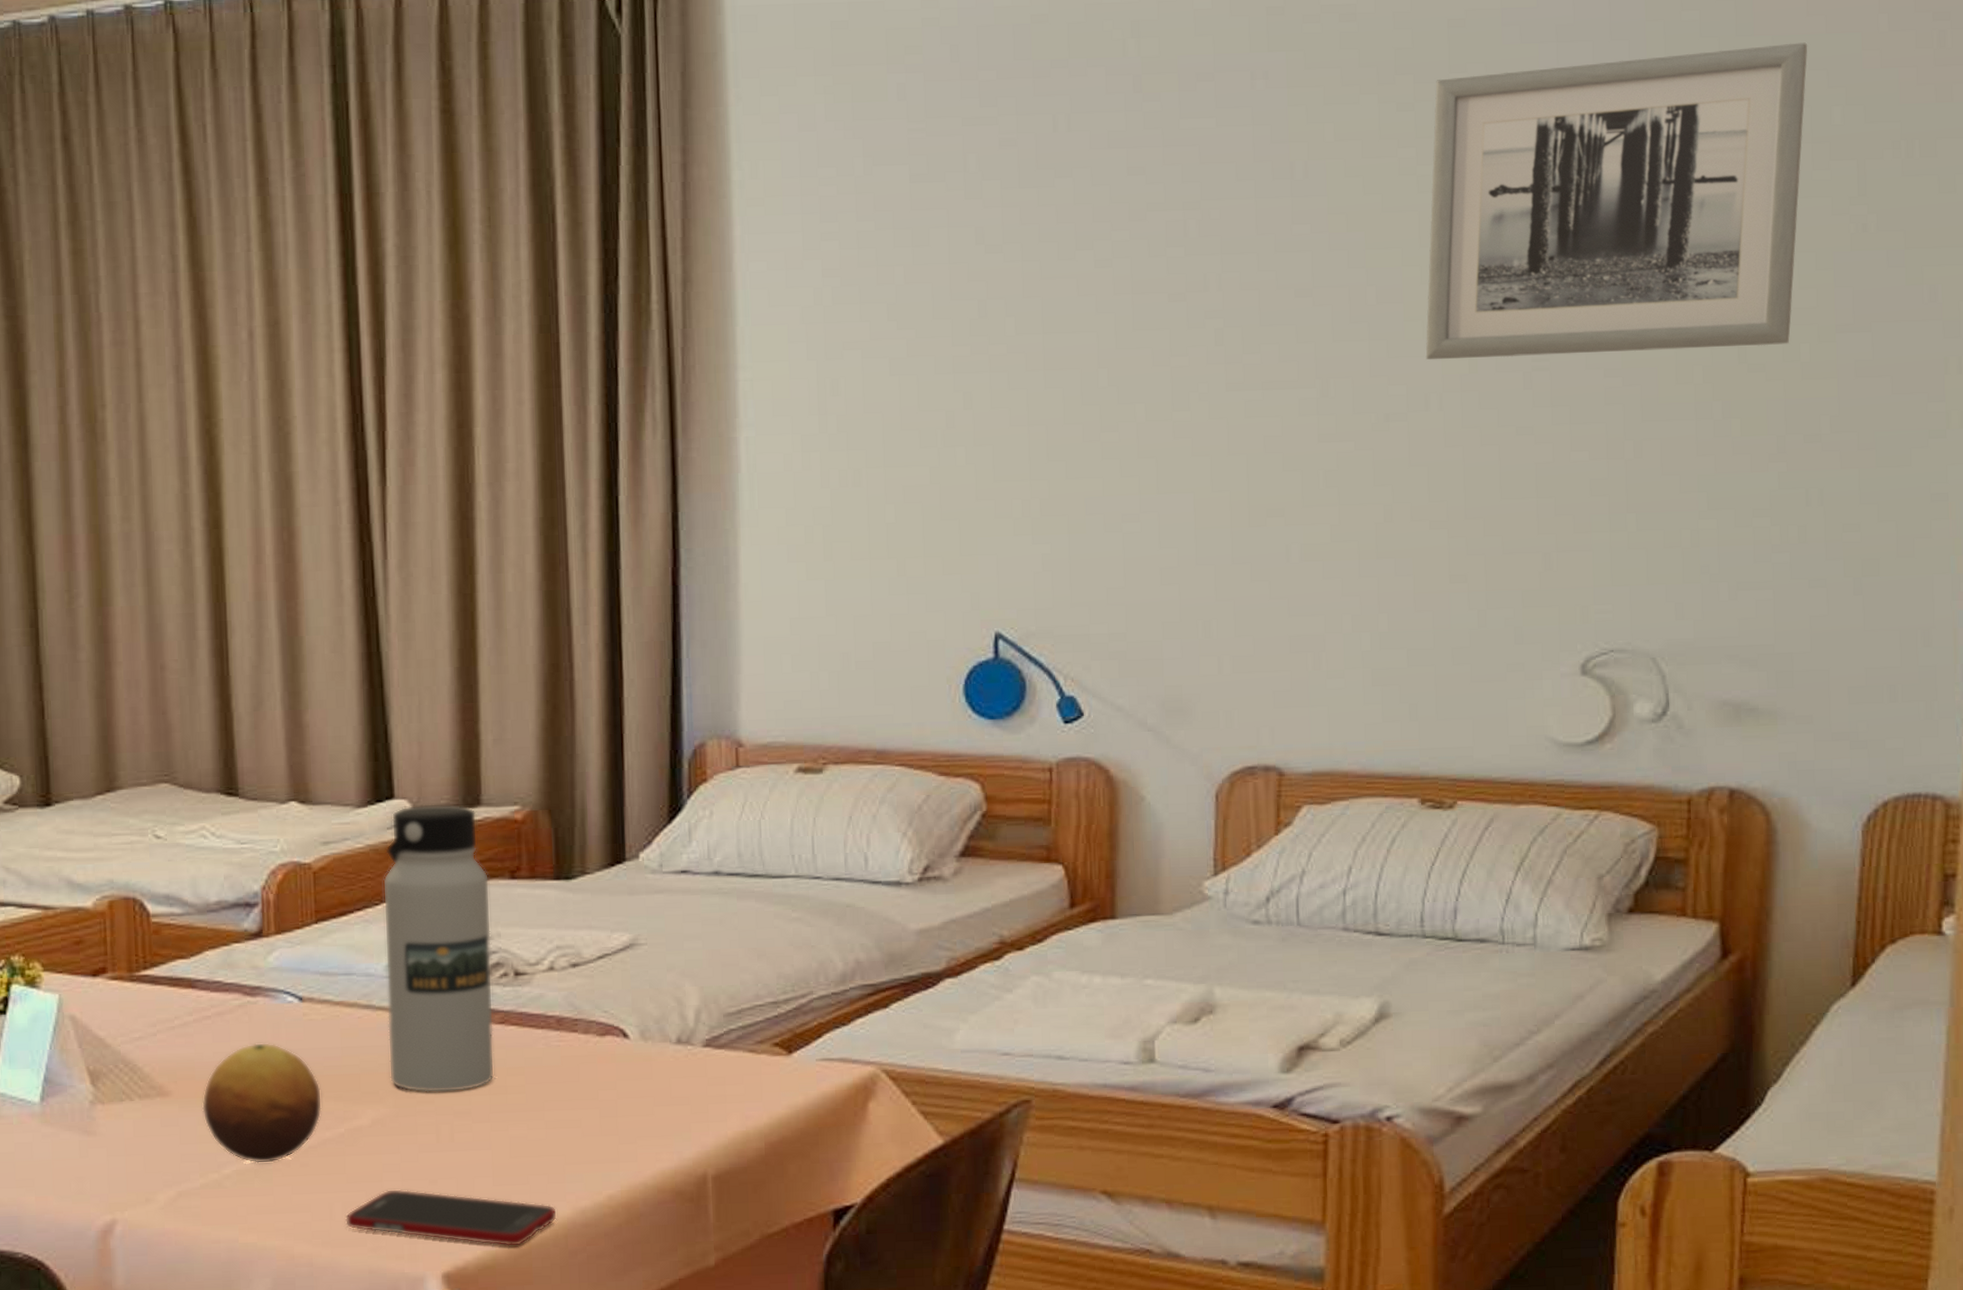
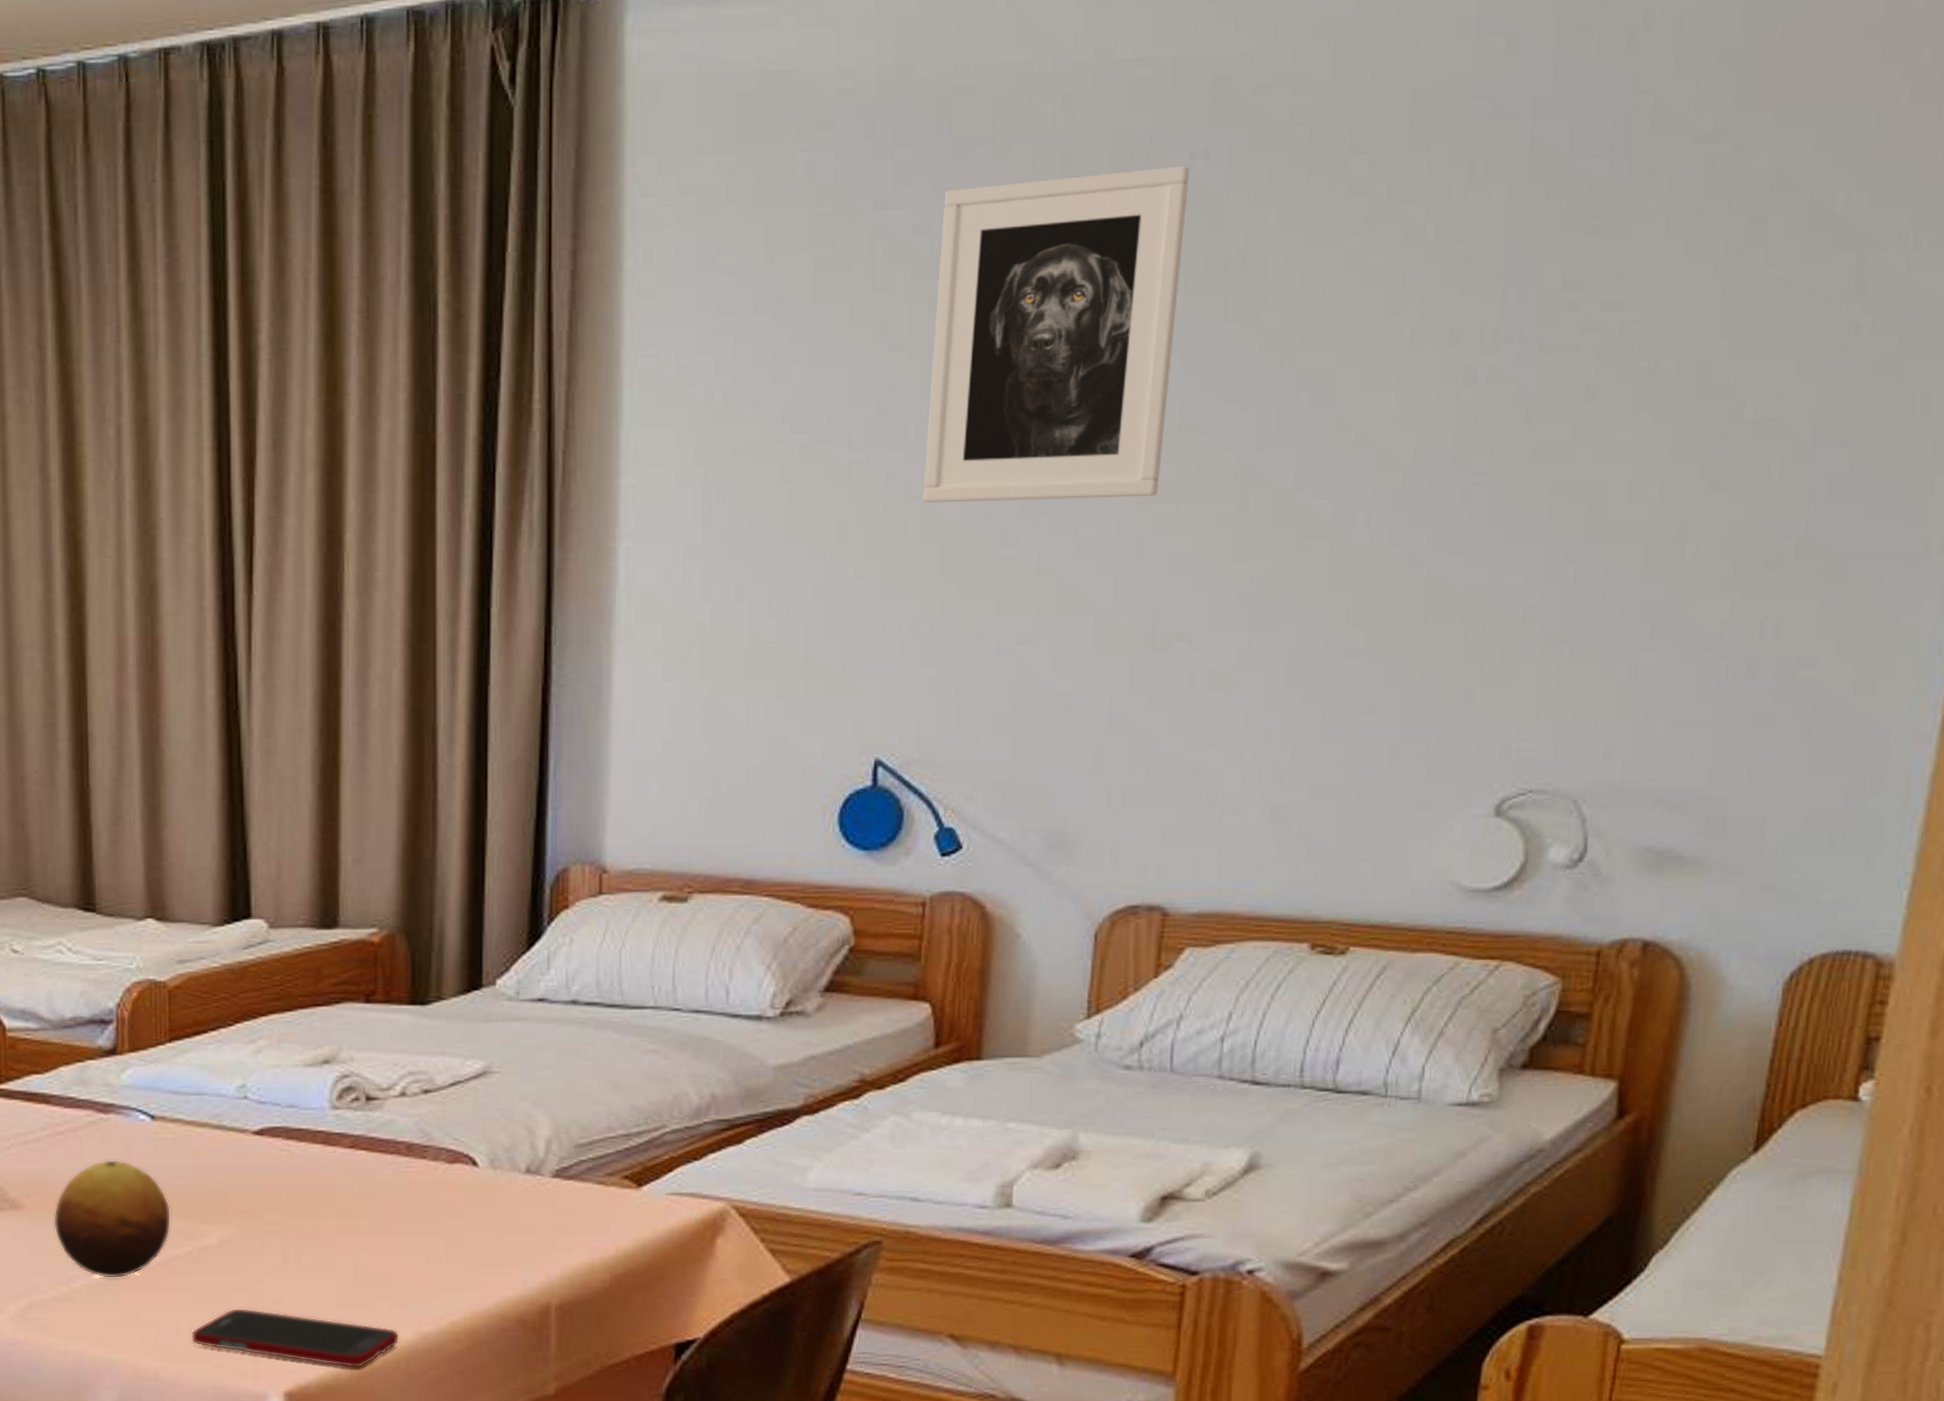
water bottle: present [383,803,495,1093] -> none [237,924,344,1215]
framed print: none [1025,85,1252,392] -> present [923,165,1190,503]
wall art: present [1425,42,1808,360] -> none [1356,118,1816,473]

